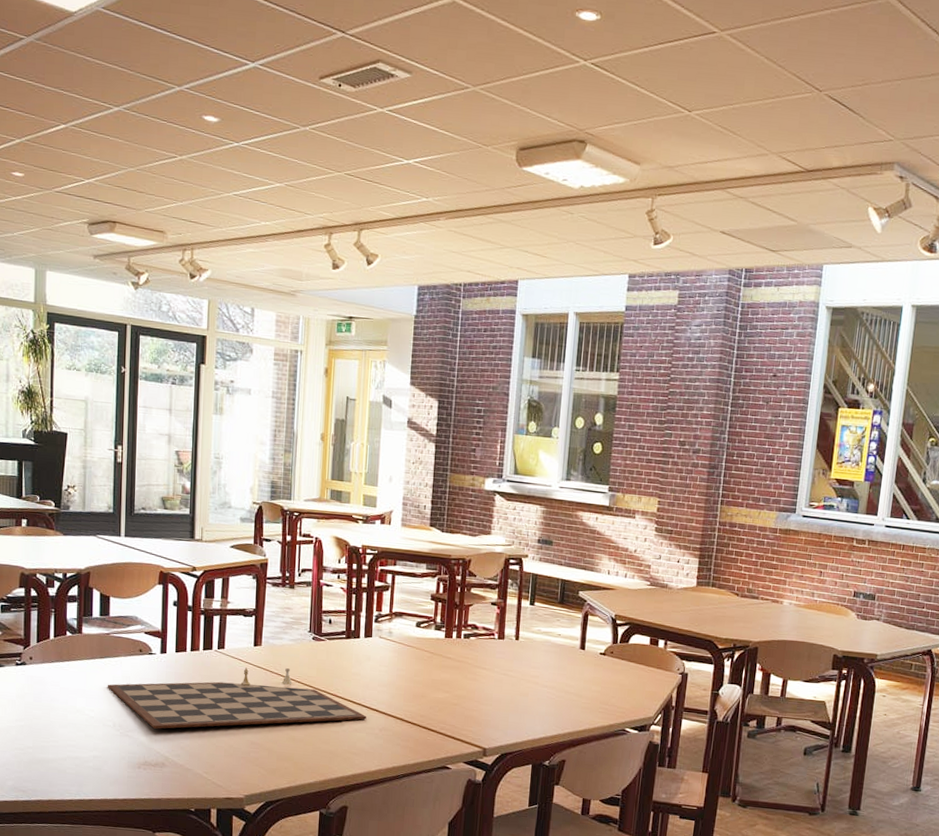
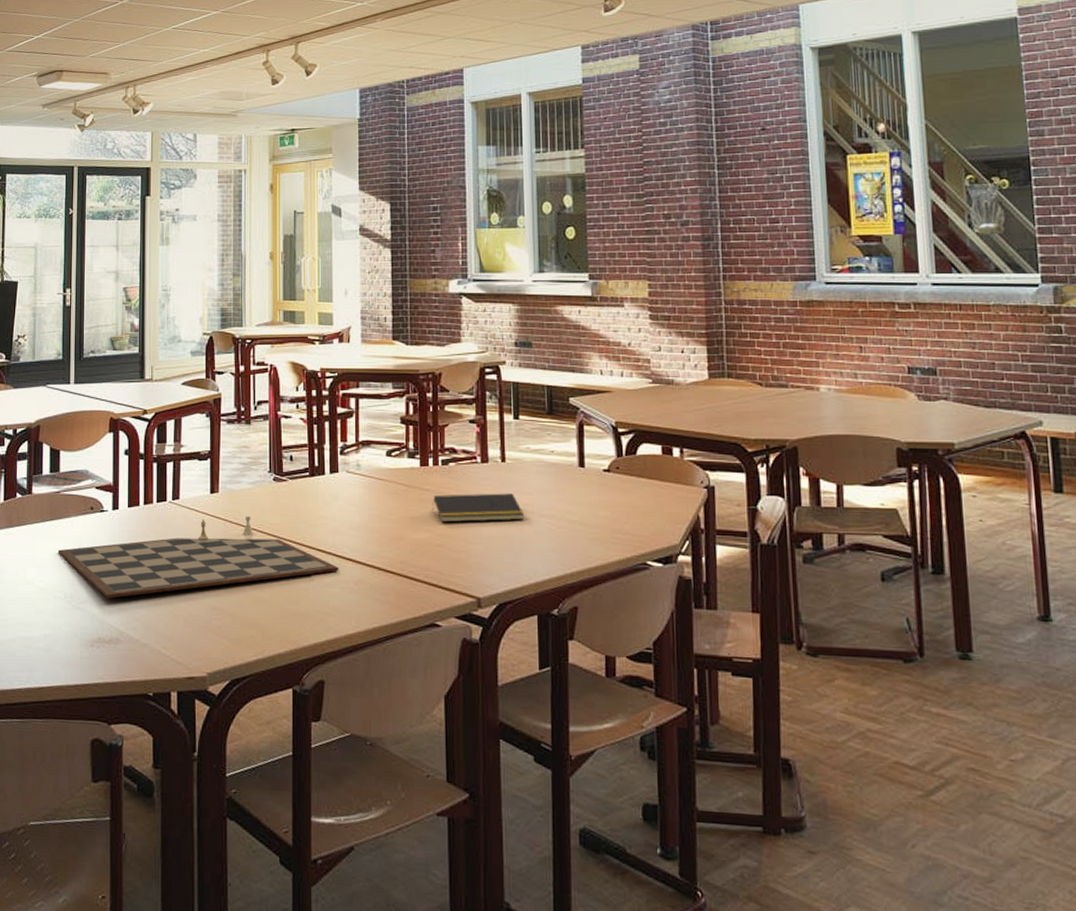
notepad: none [452,662,530,689] -> present [432,493,524,523]

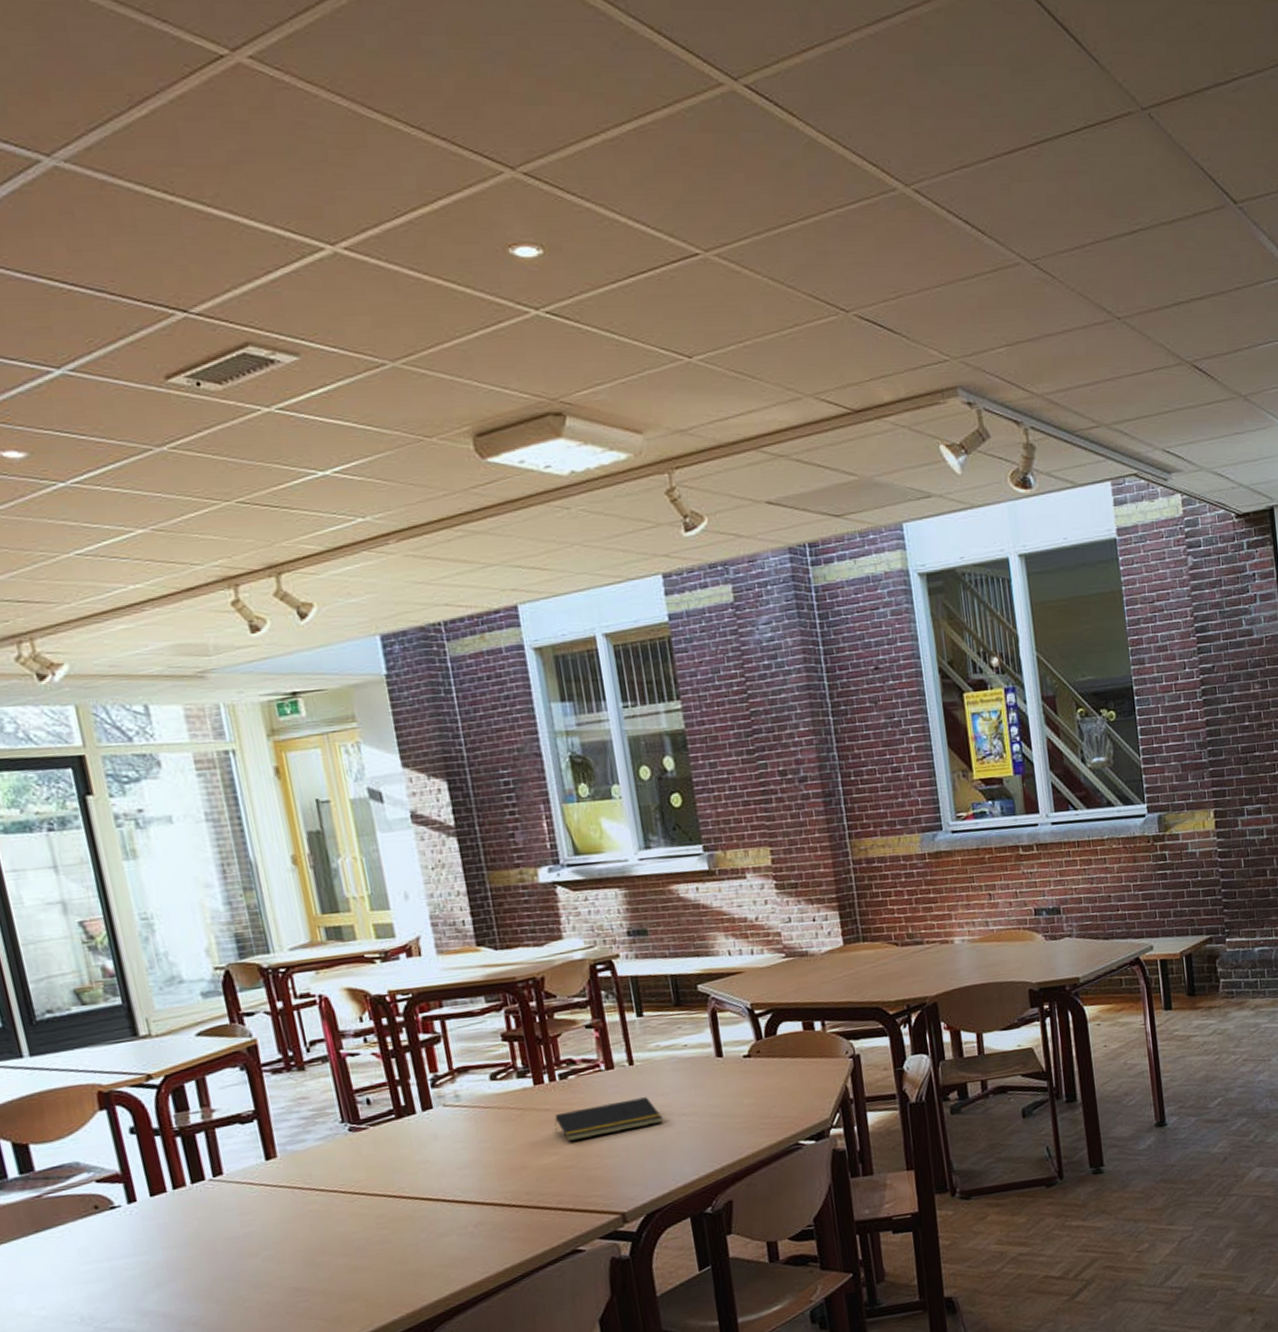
gameboard: present [58,516,339,598] -> none [56,1177,453,1309]

